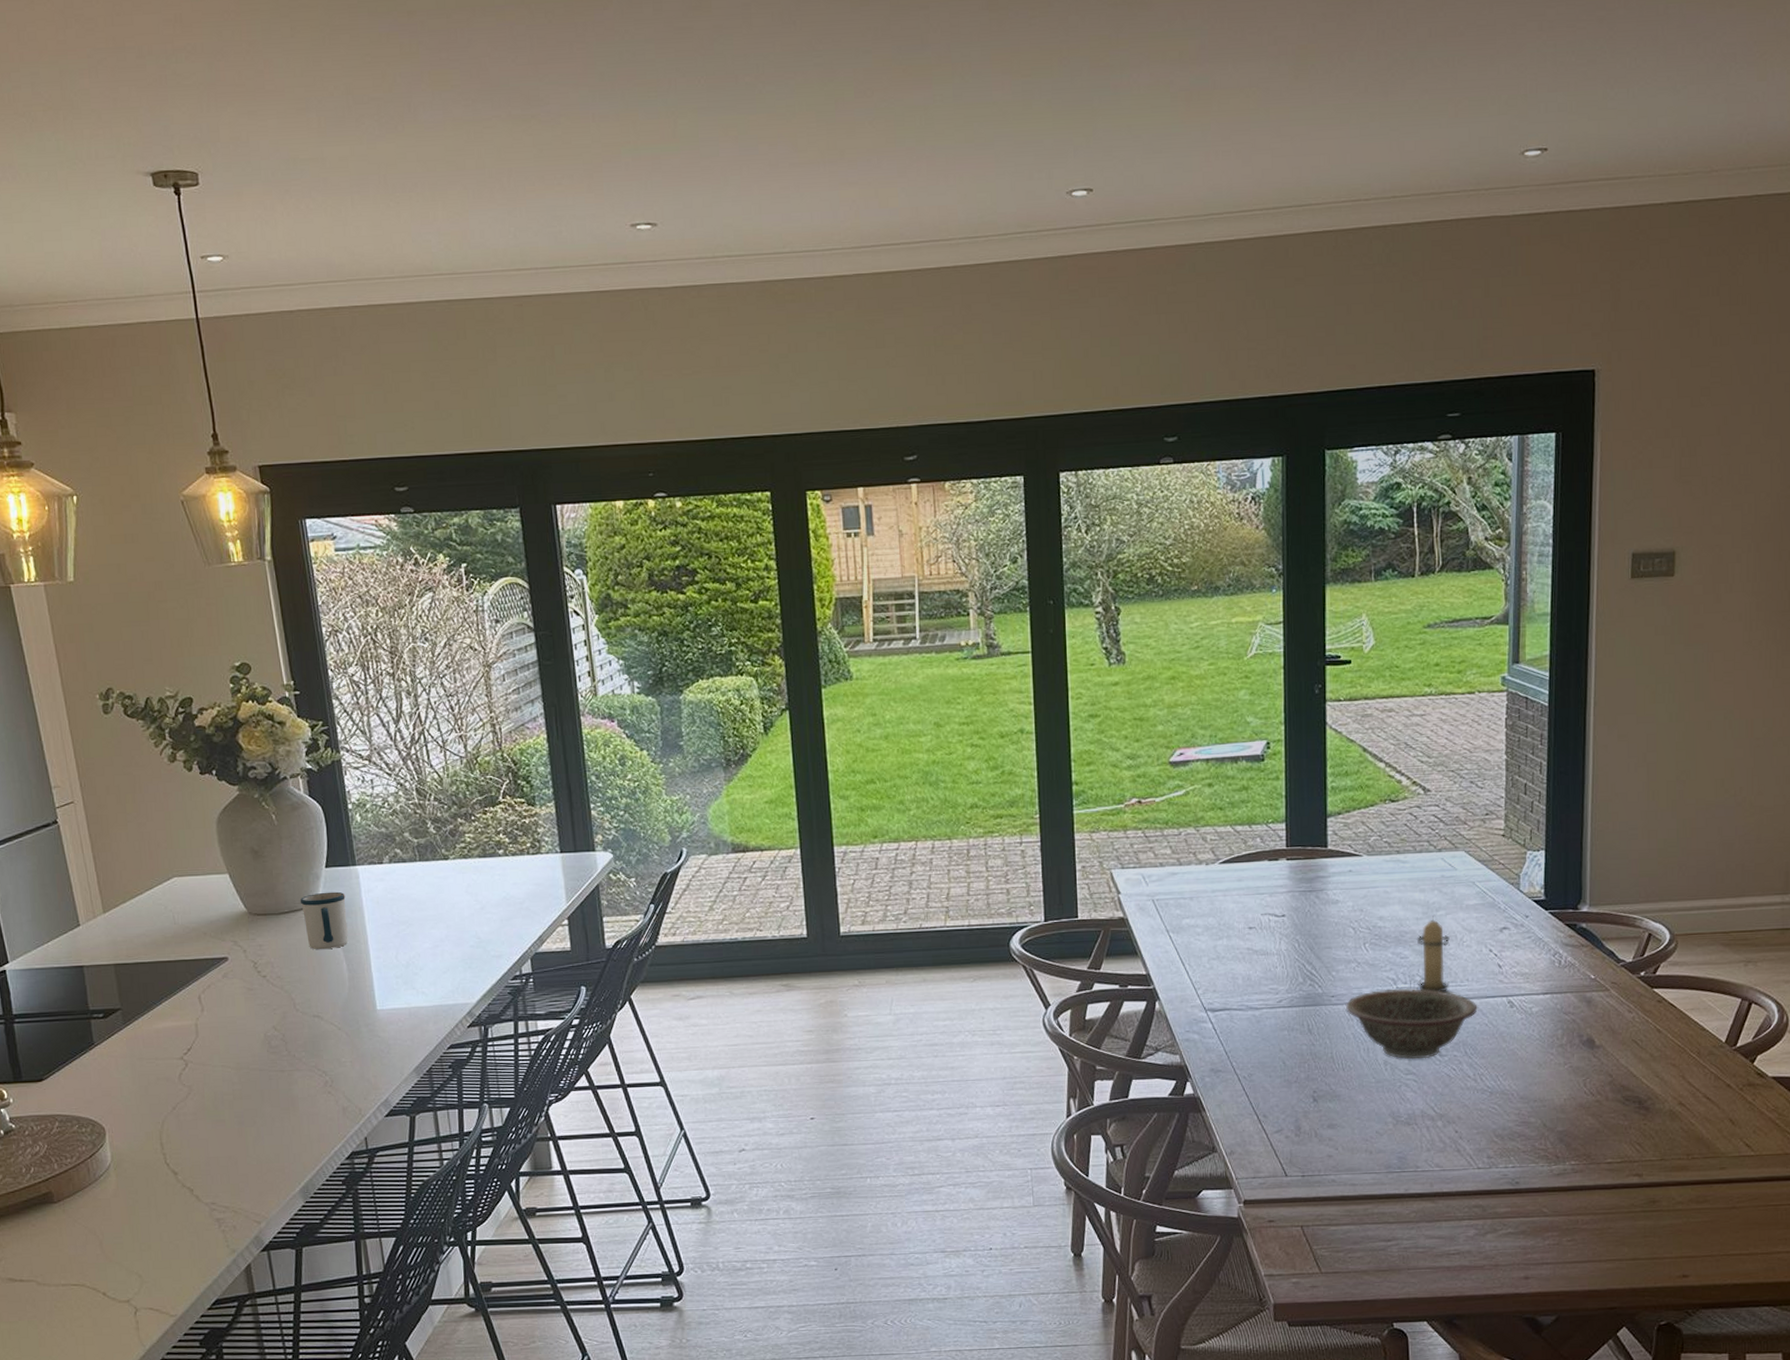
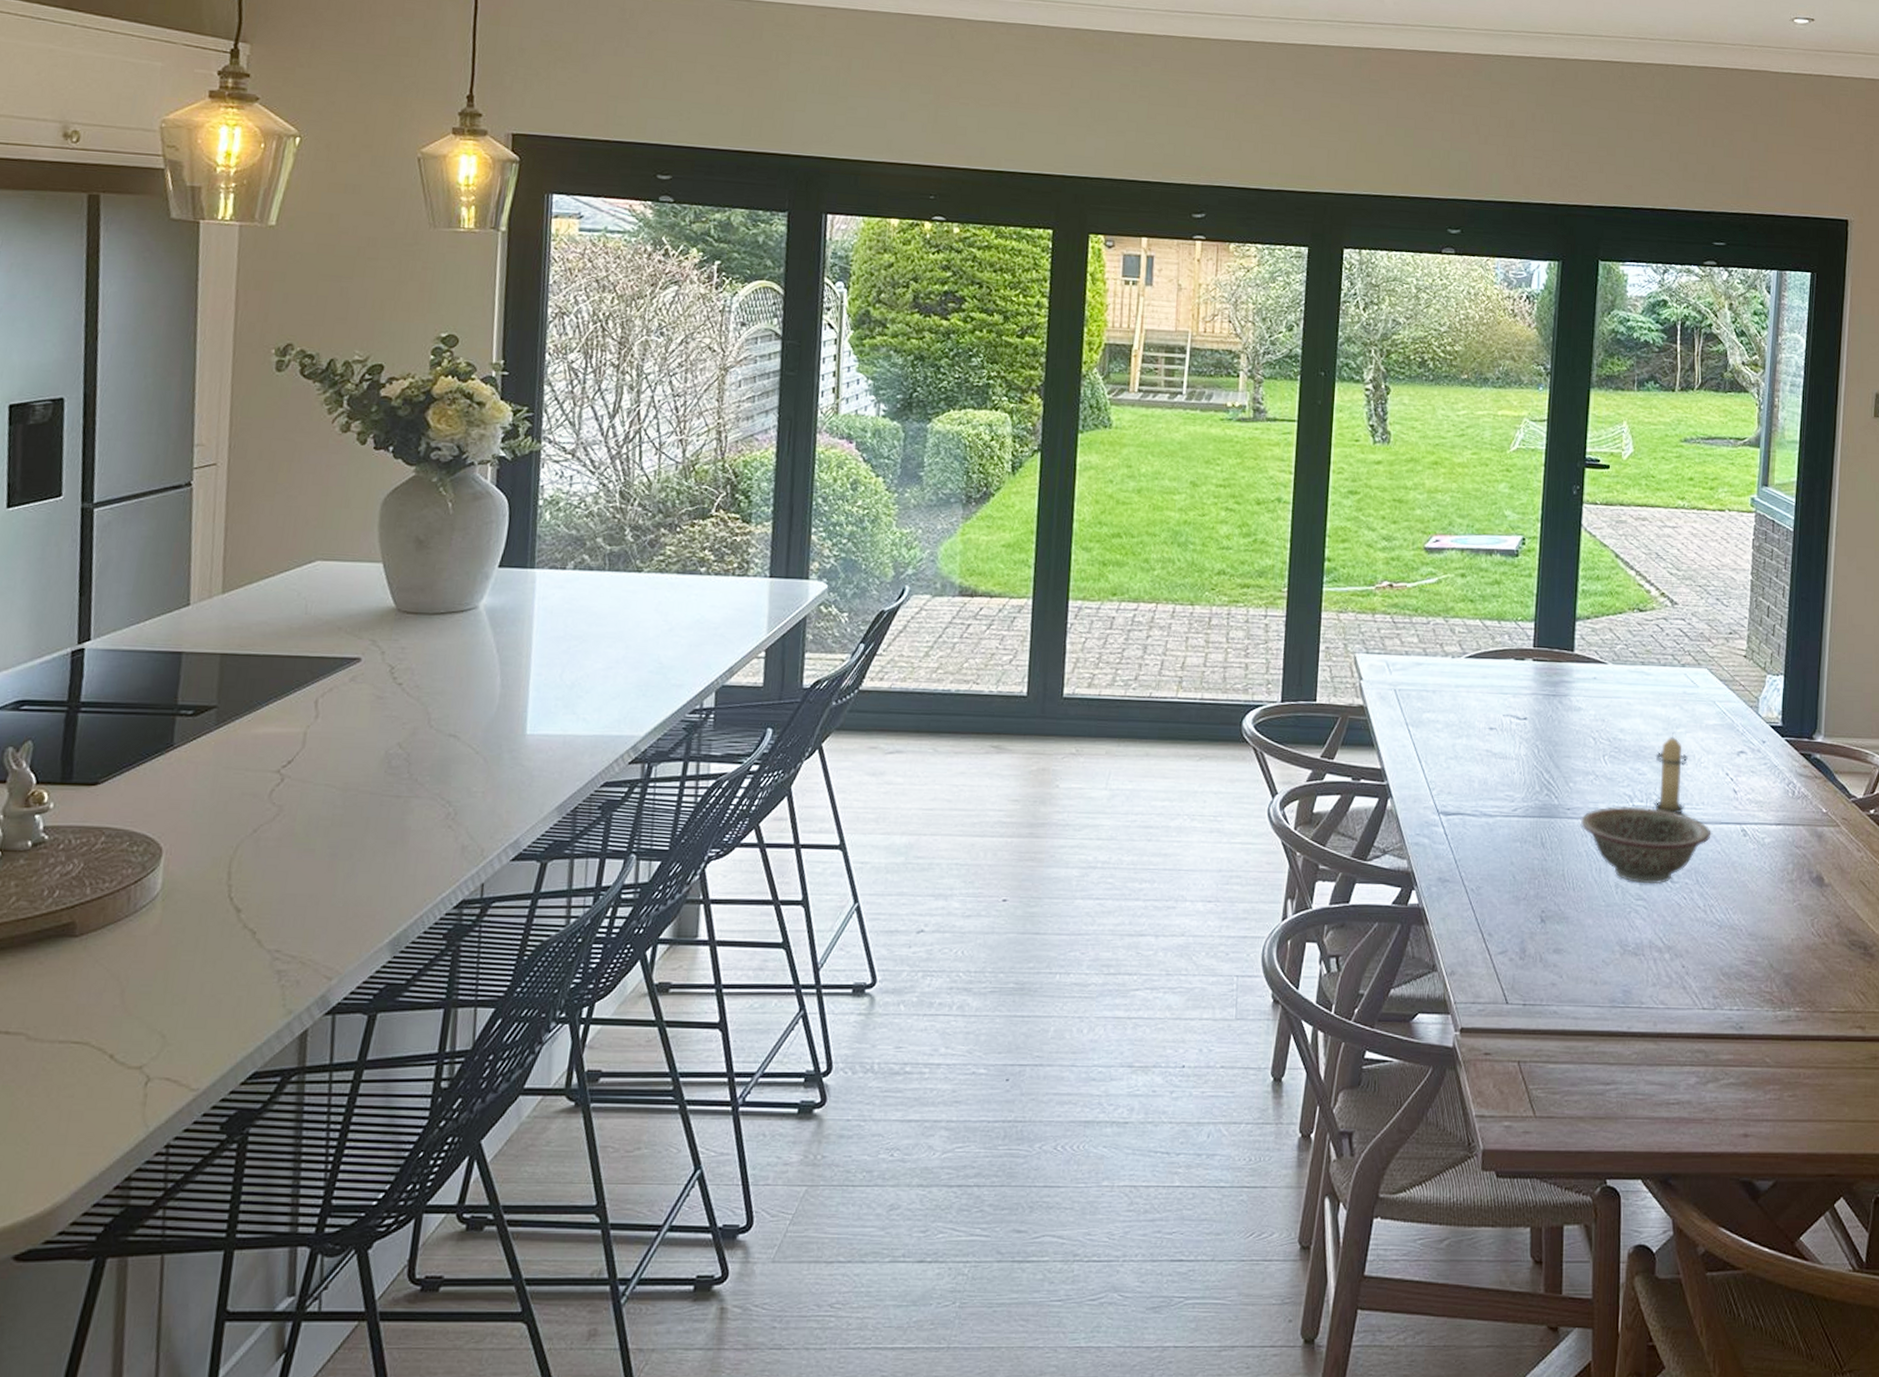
mug: present [300,891,349,950] -> none [460,594,515,660]

